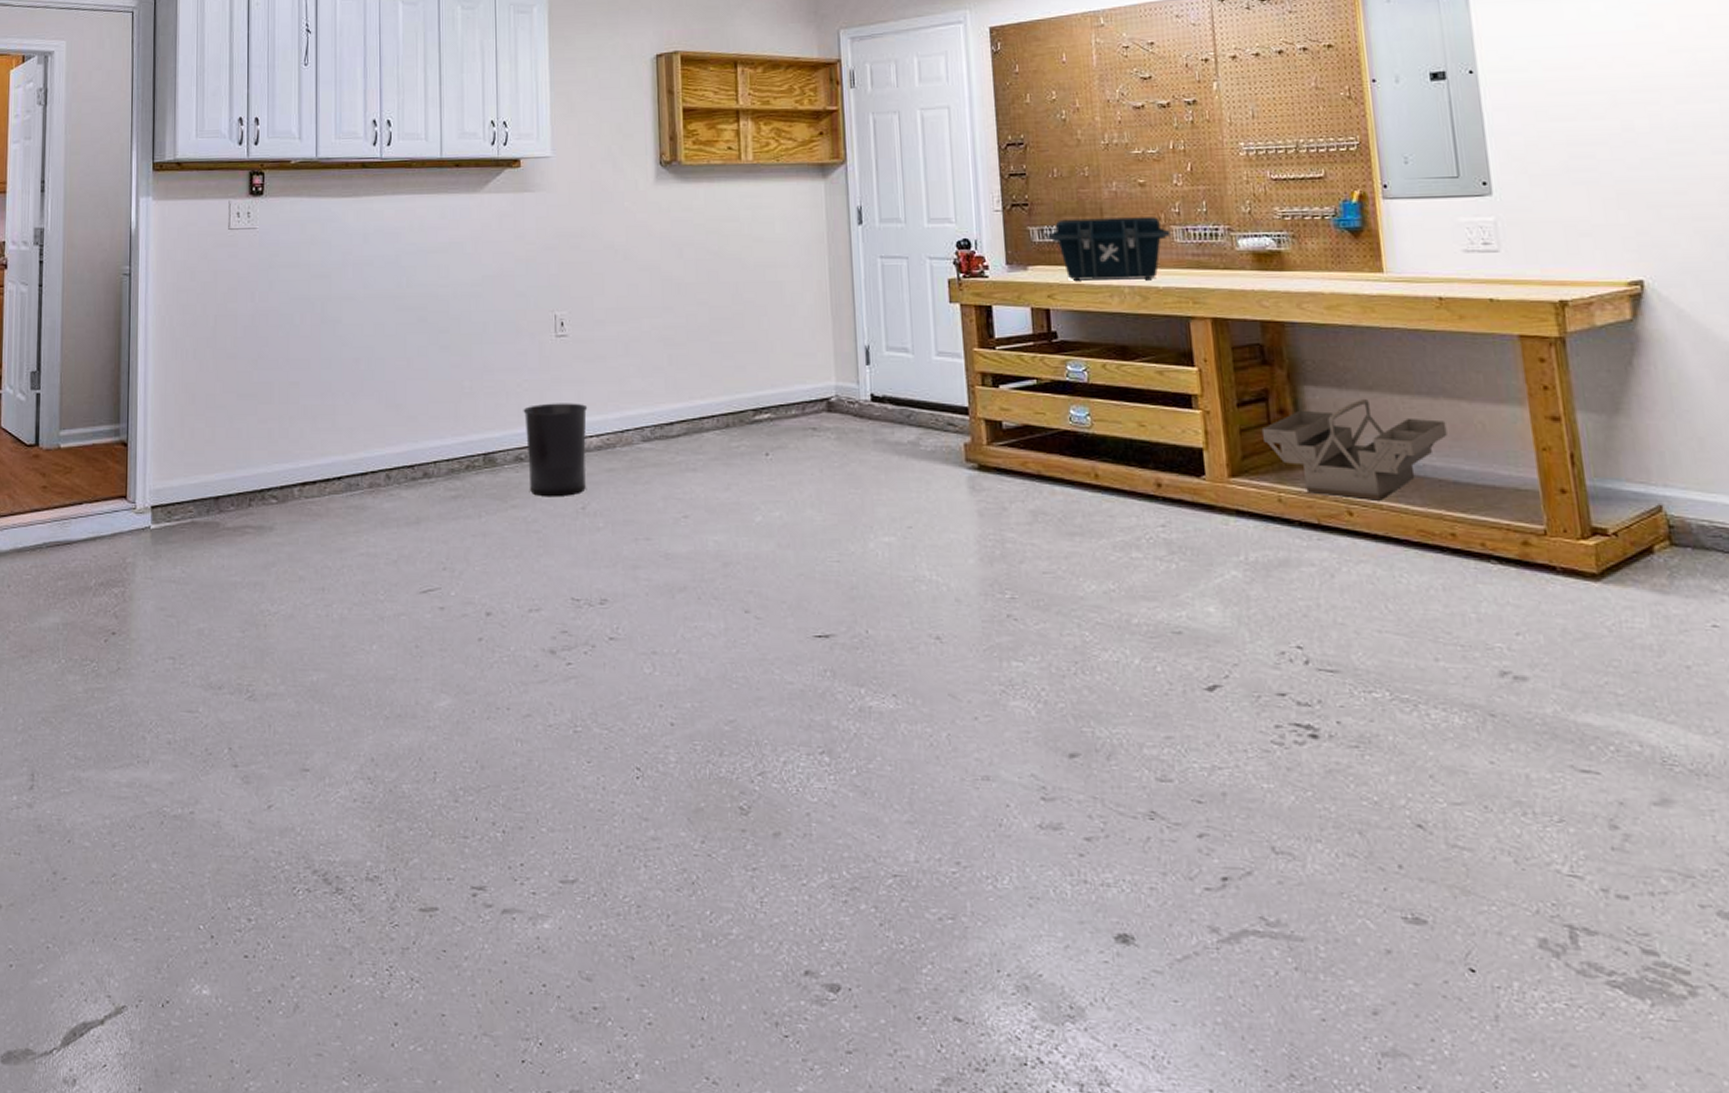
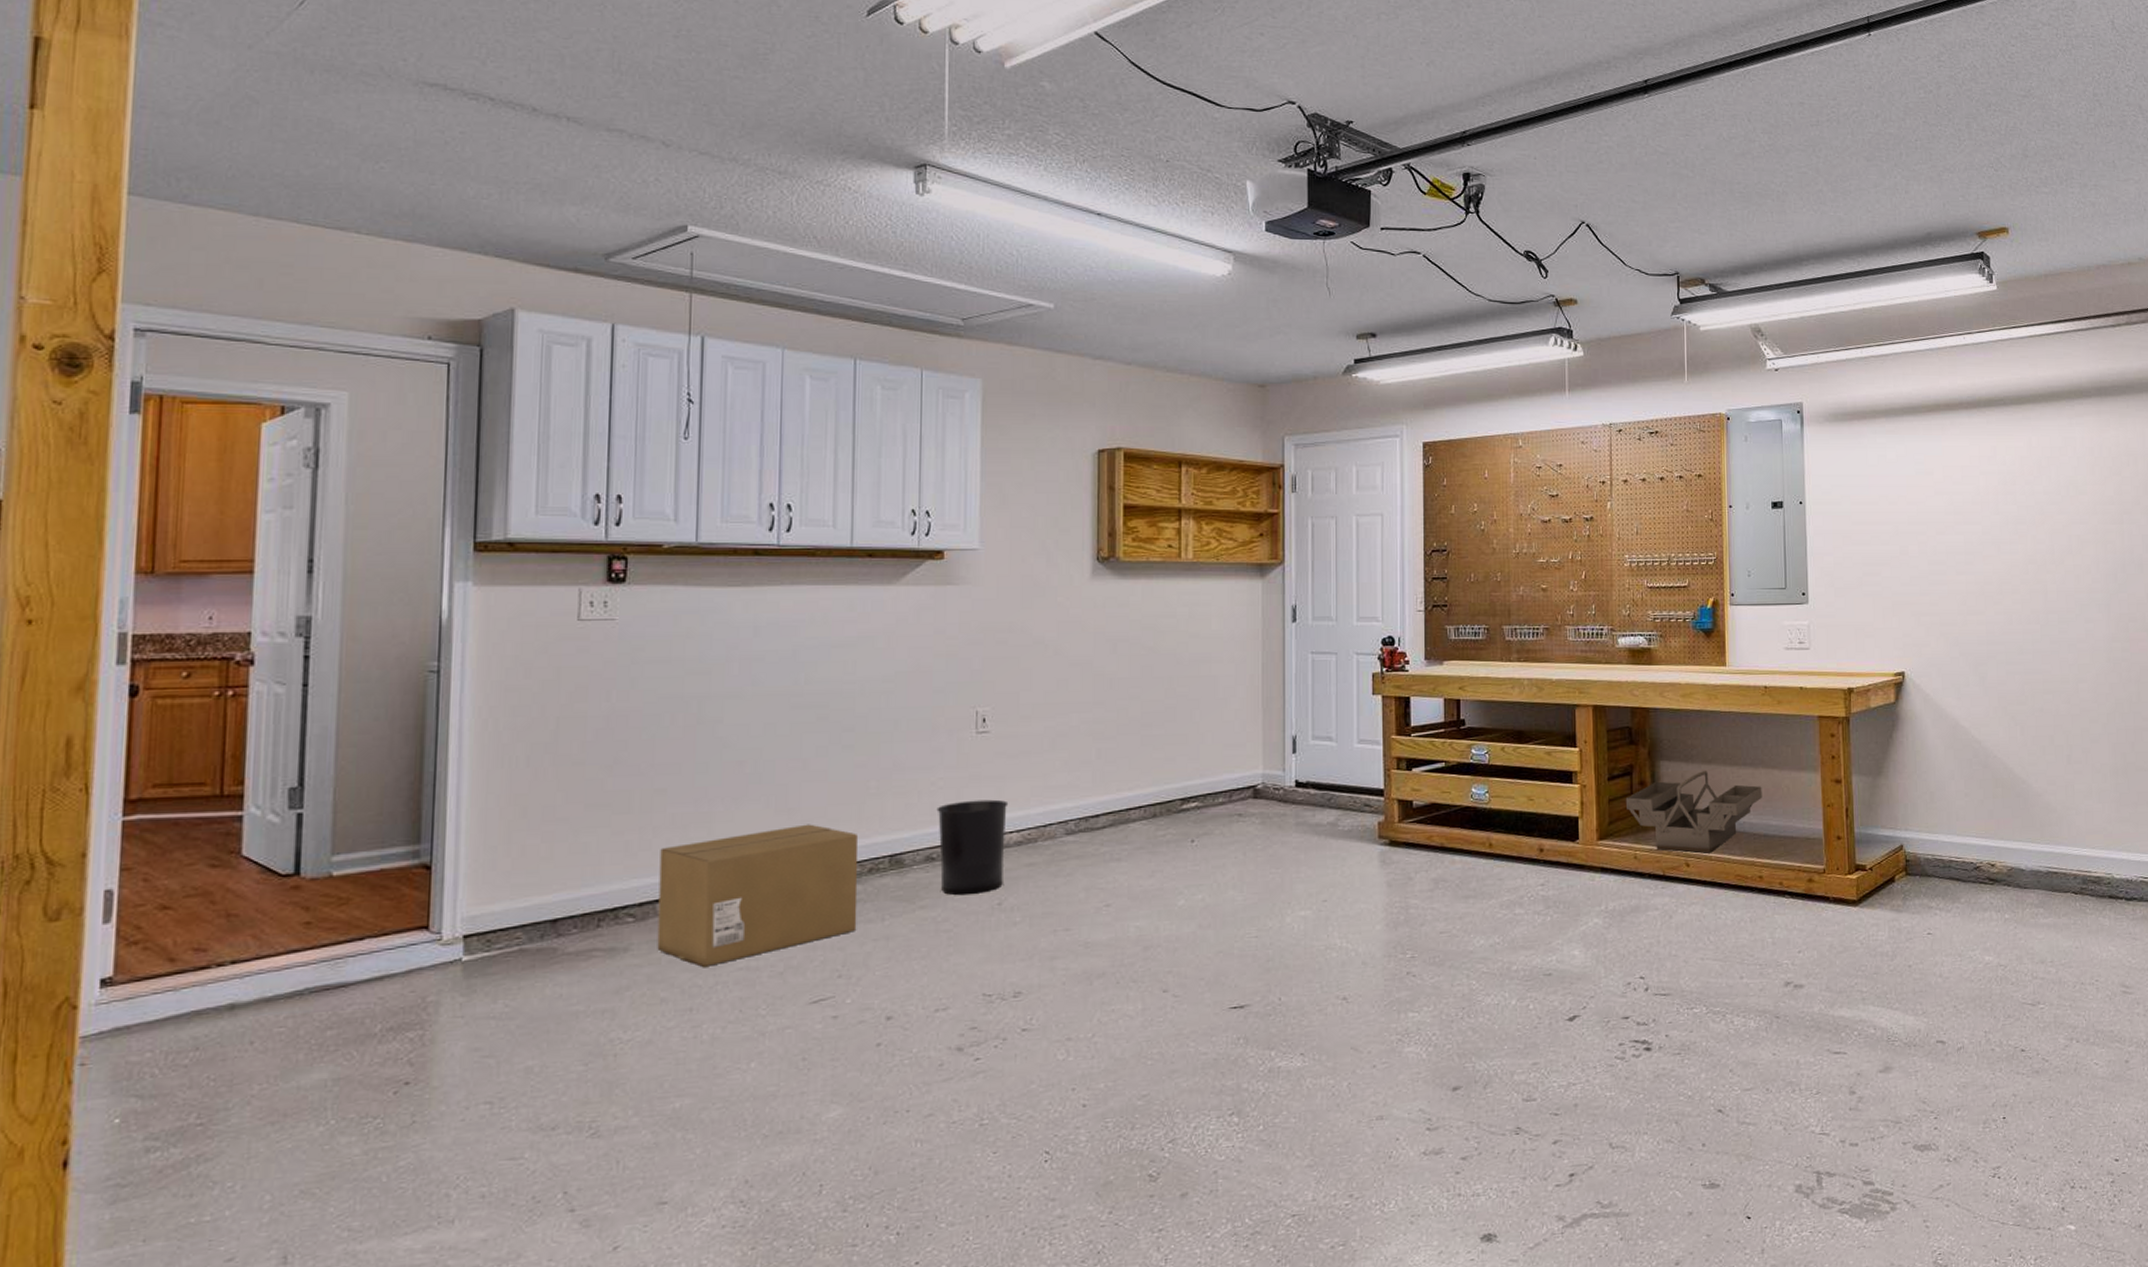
box: none [295,420,458,551] -> present [657,824,859,968]
toolbox: present [1048,217,1171,281] -> none [1462,618,1565,674]

